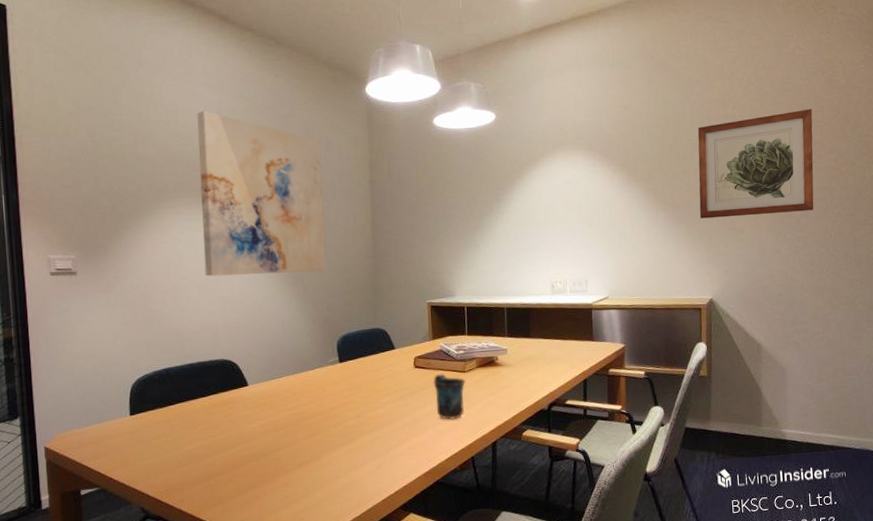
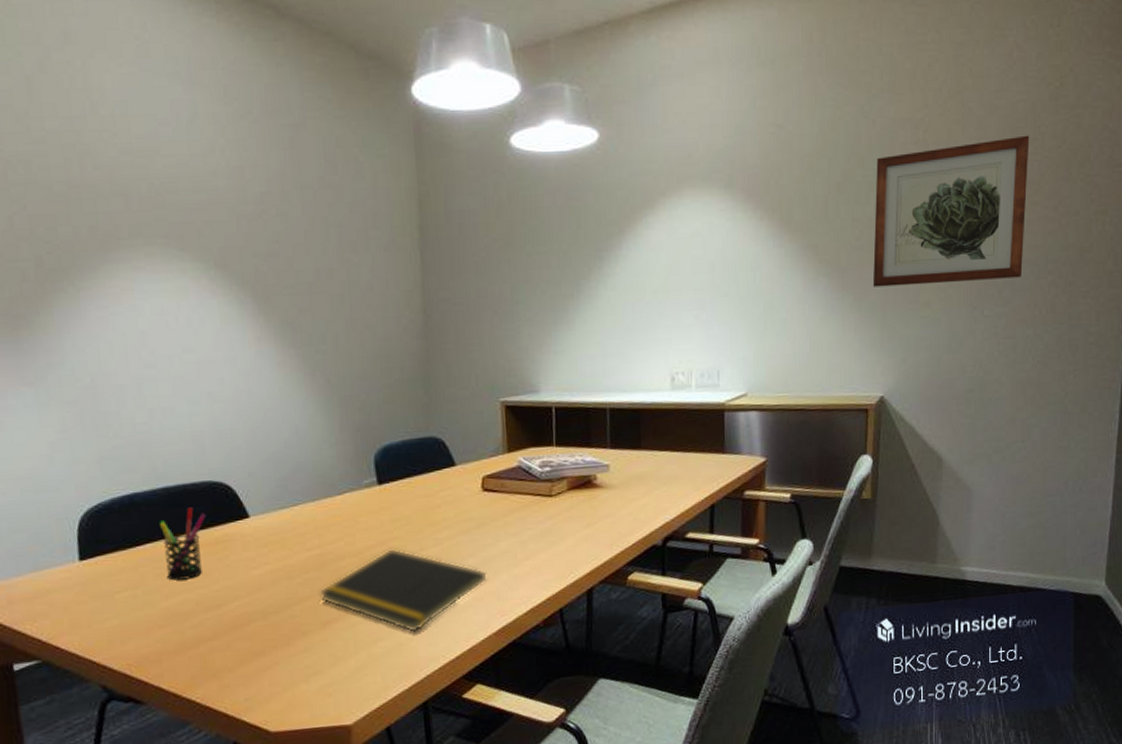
pen holder: none [185,378,218,431] -> present [158,507,206,581]
wall art: present [197,110,327,277] -> none [159,115,358,364]
notepad: none [297,409,418,473] -> present [320,548,487,632]
mug: present [433,374,466,420] -> none [508,499,553,560]

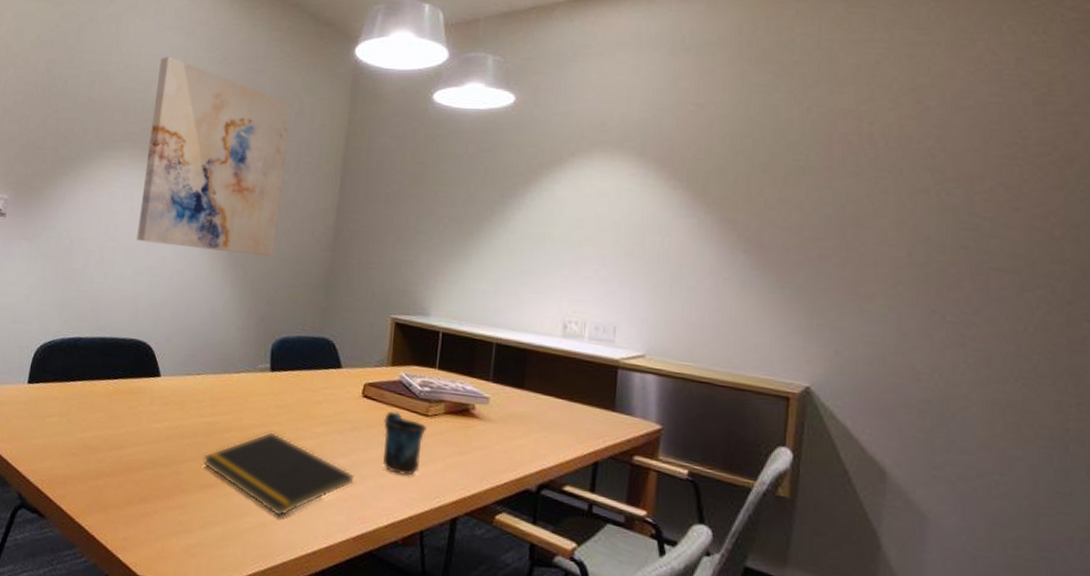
pen holder: present [158,507,206,581] -> none [87,358,128,419]
wall art: none [159,115,358,364] -> present [136,56,292,257]
mug: none [508,499,553,560] -> present [383,411,428,476]
wall art: present [872,135,1030,287] -> none [800,138,1007,287]

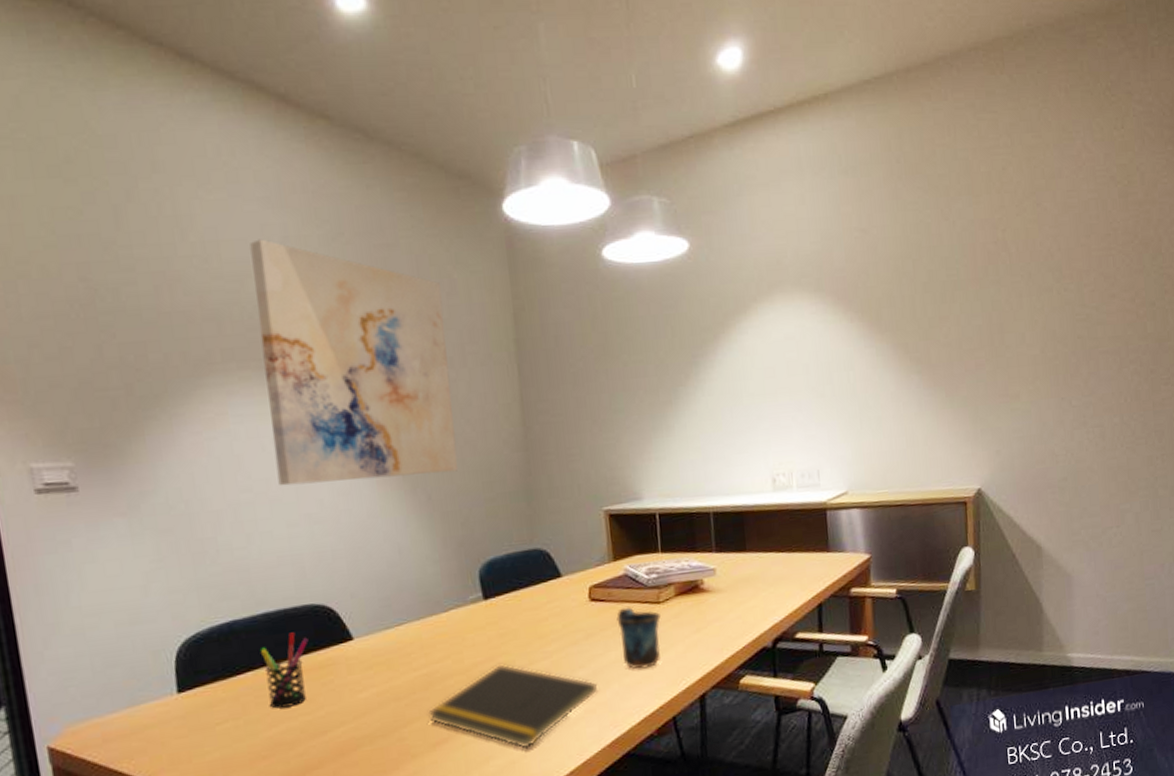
pen holder: none [87,358,128,419] -> present [259,632,308,709]

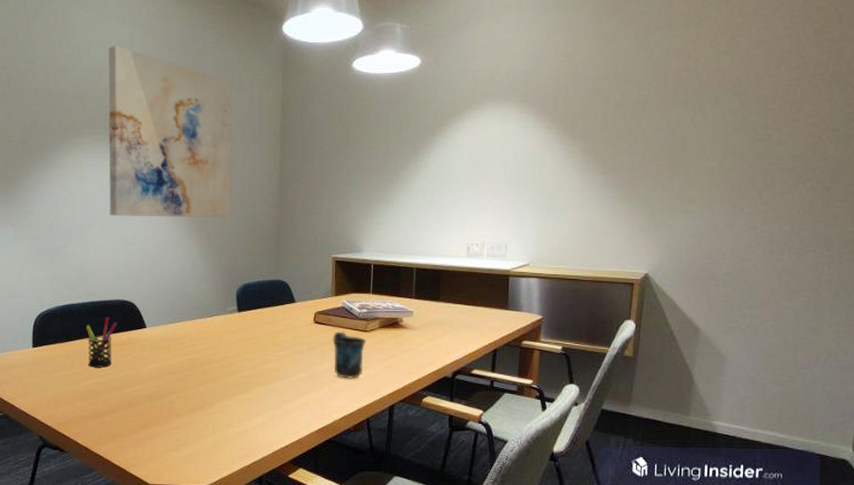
notepad: present [428,664,599,749] -> none [191,360,313,423]

